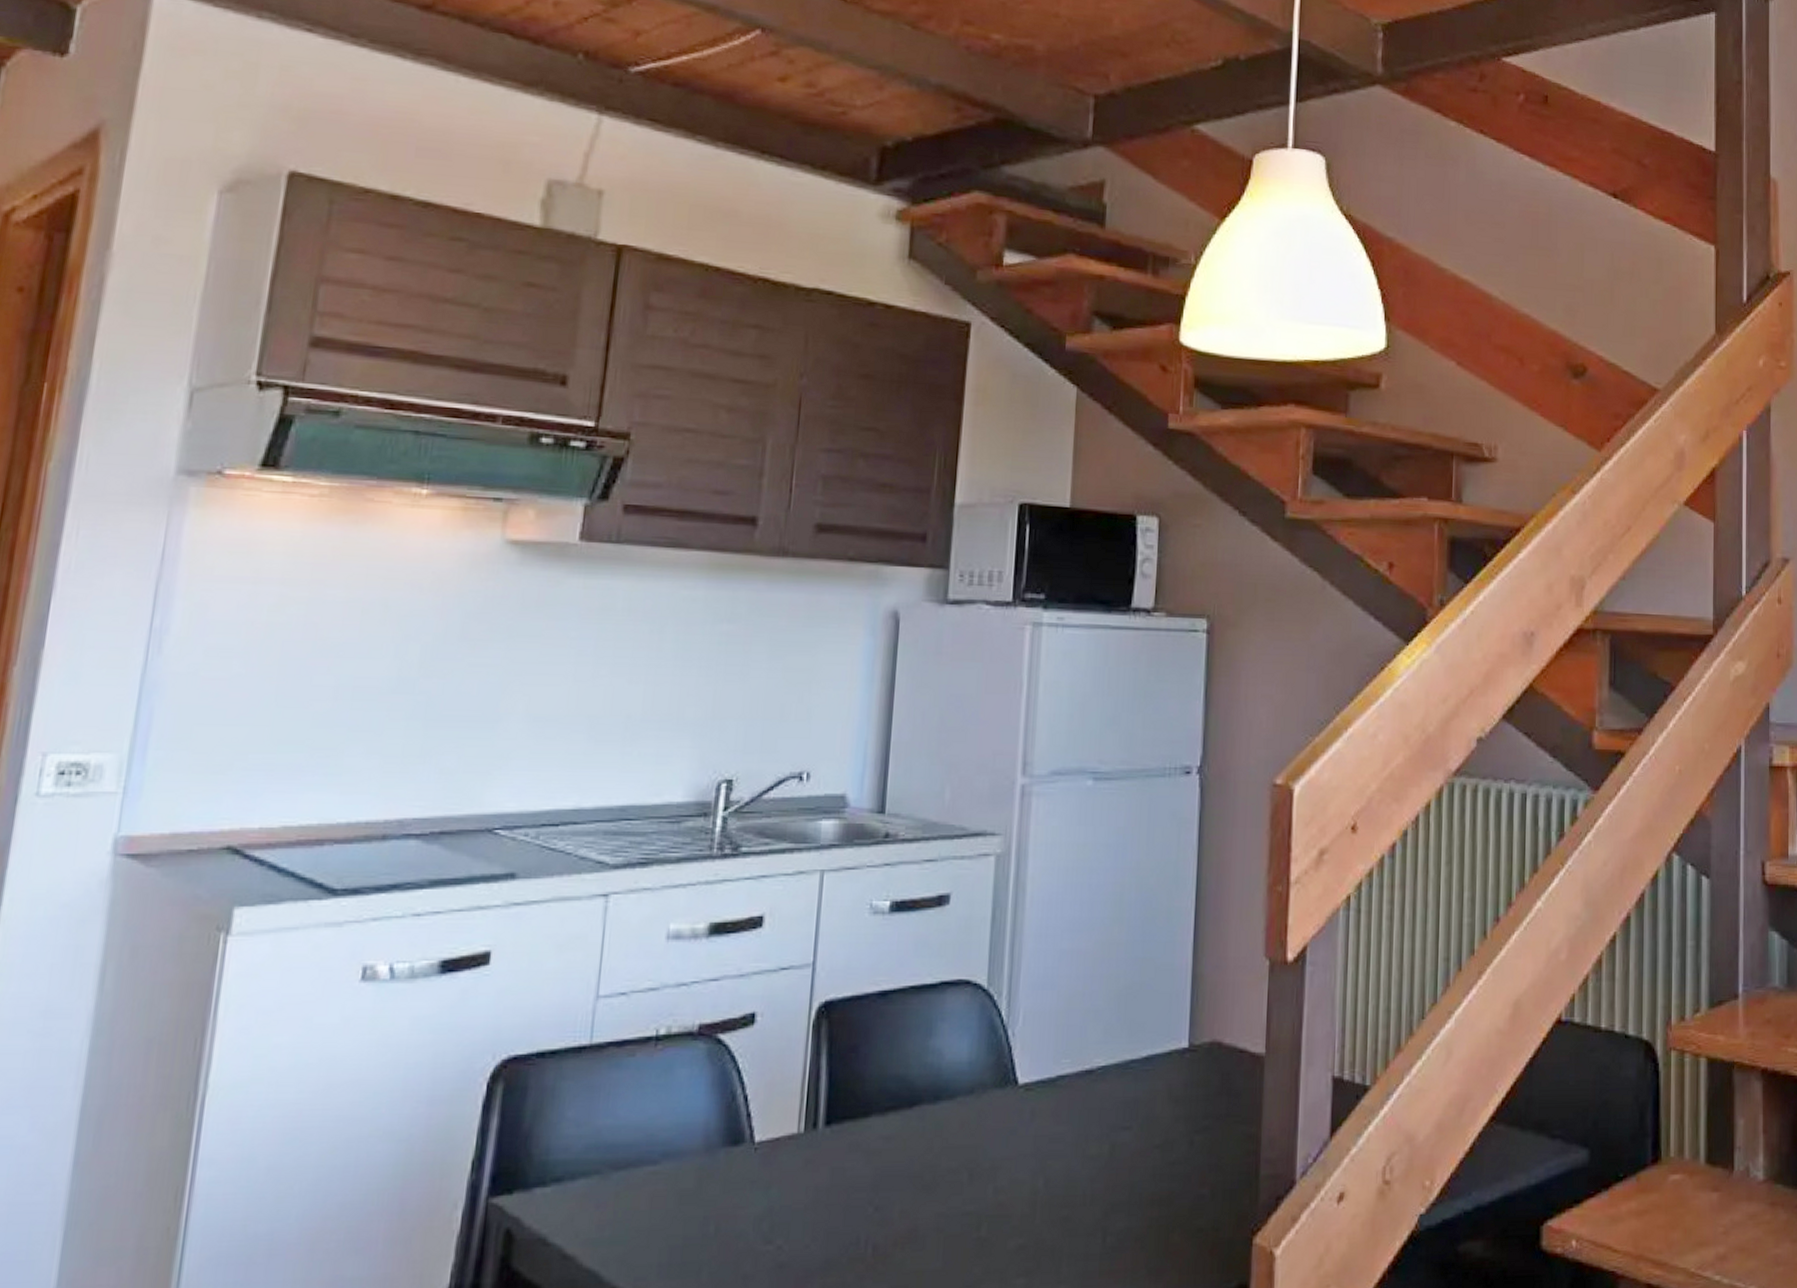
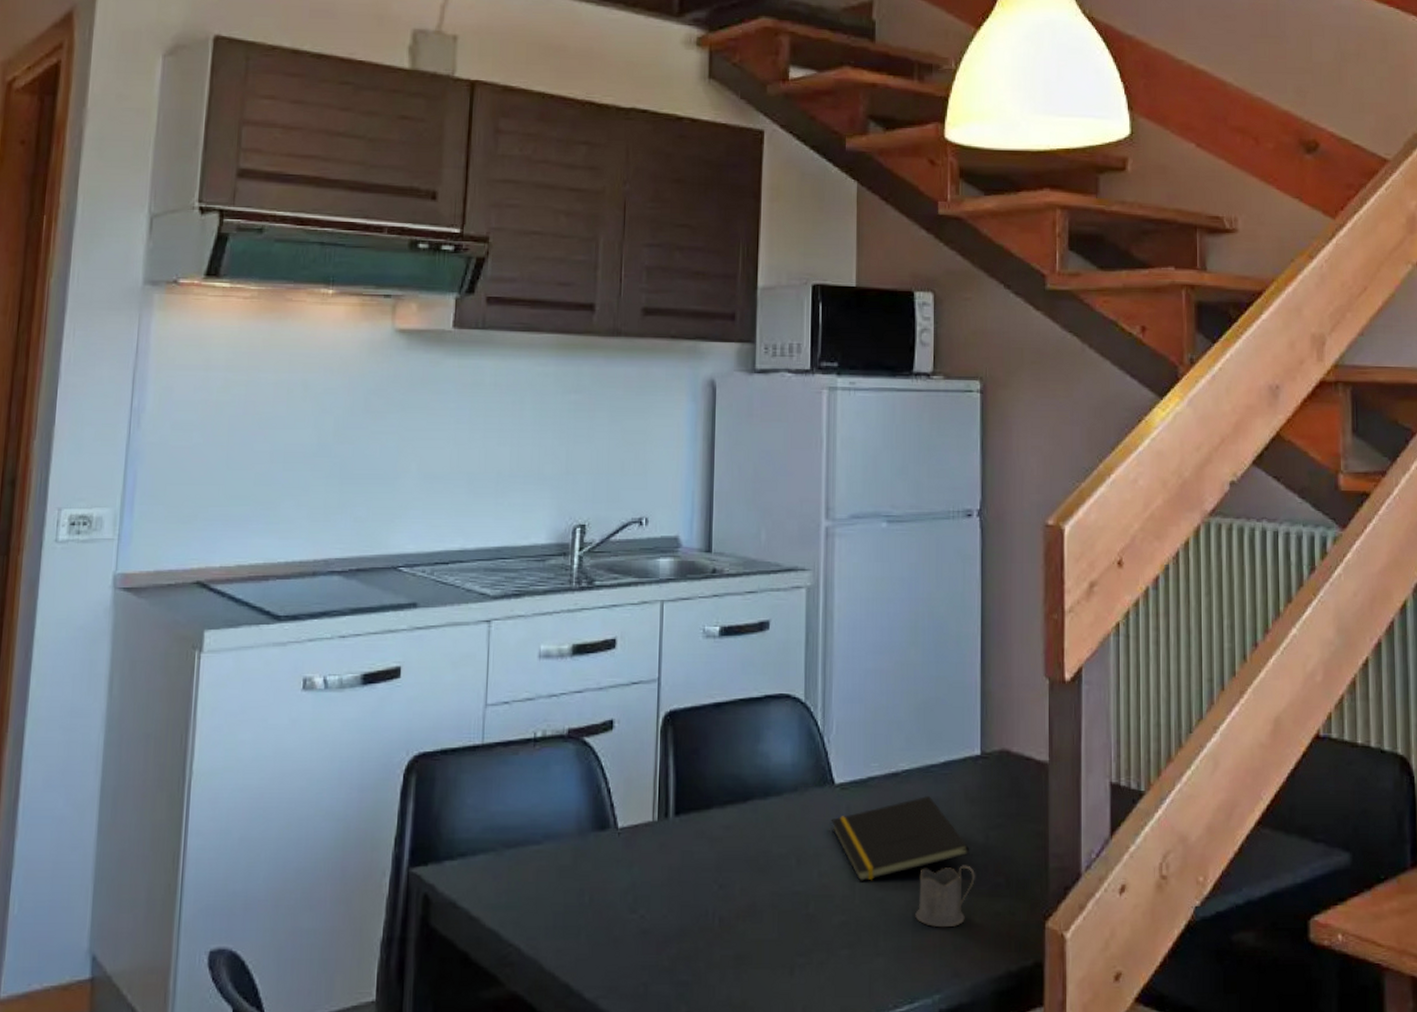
notepad: none [1011,1096,1170,1199] -> present [831,796,969,882]
tea glass holder: none [1105,1175,1177,1249] -> present [915,865,976,928]

